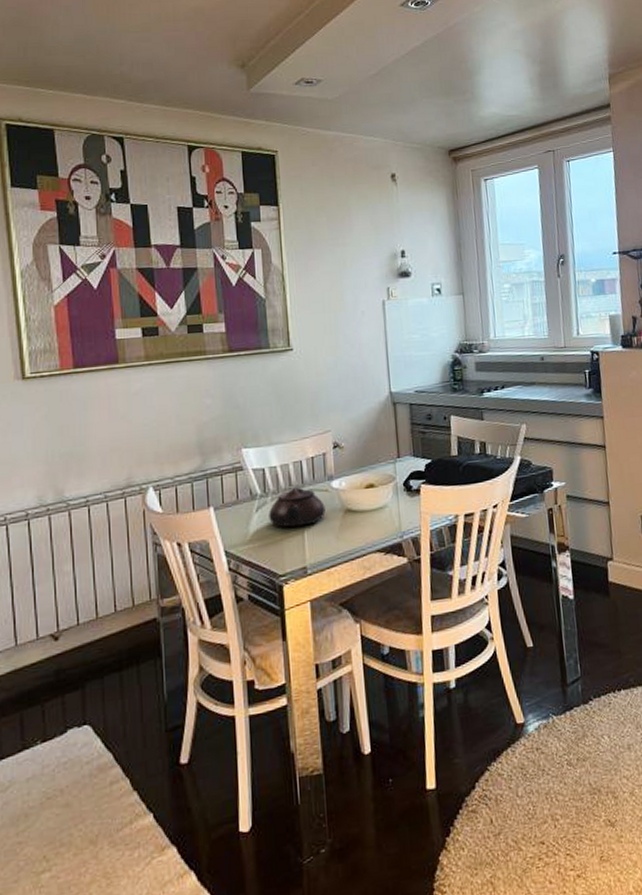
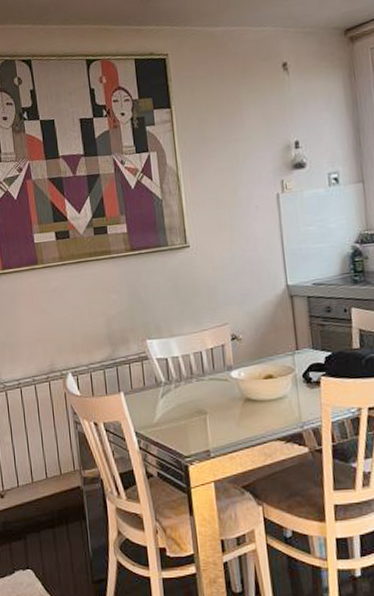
teapot: present [269,487,326,527] -> none [173,376,226,413]

